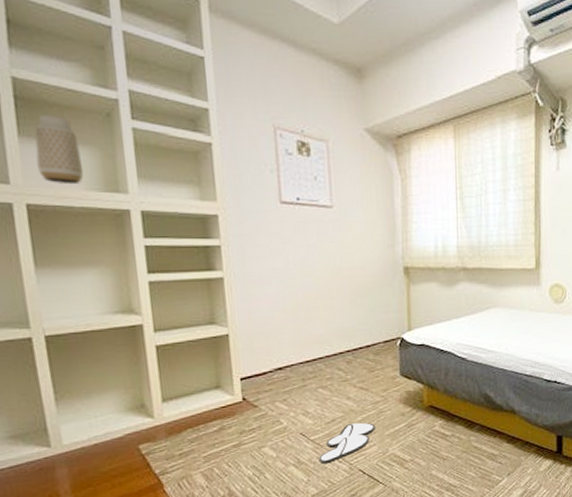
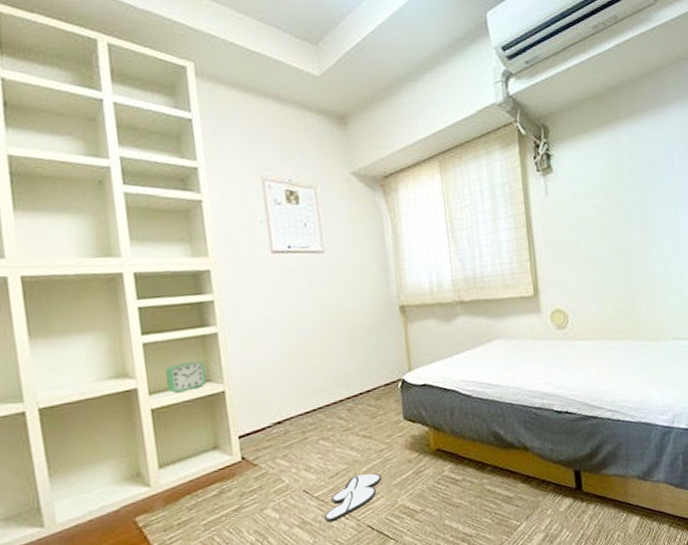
vase: present [35,115,84,185] -> none [29,188,78,253]
alarm clock: none [171,303,212,332] -> present [165,360,207,393]

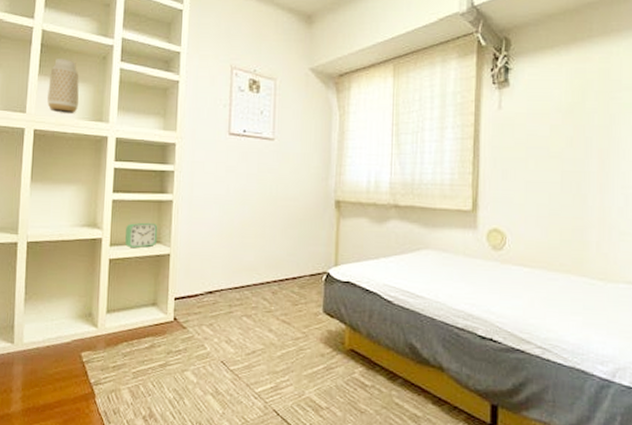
vase: none [29,188,78,253] -> present [47,59,80,114]
slippers: present [324,473,382,522] -> none [235,357,294,398]

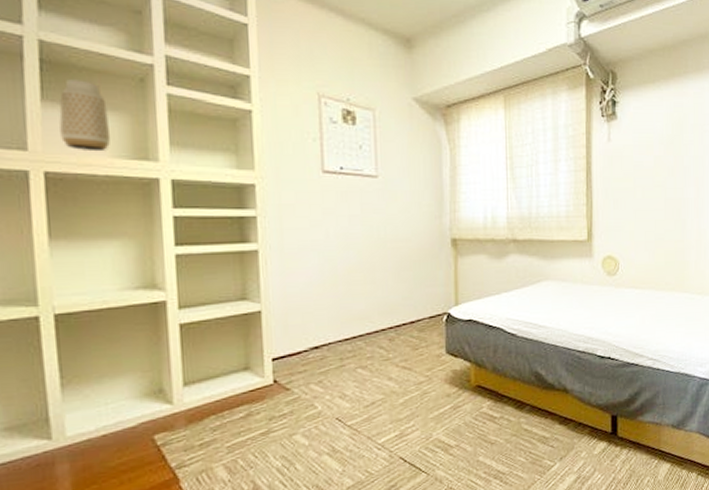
alarm clock: present [125,222,158,249] -> none [198,277,243,309]

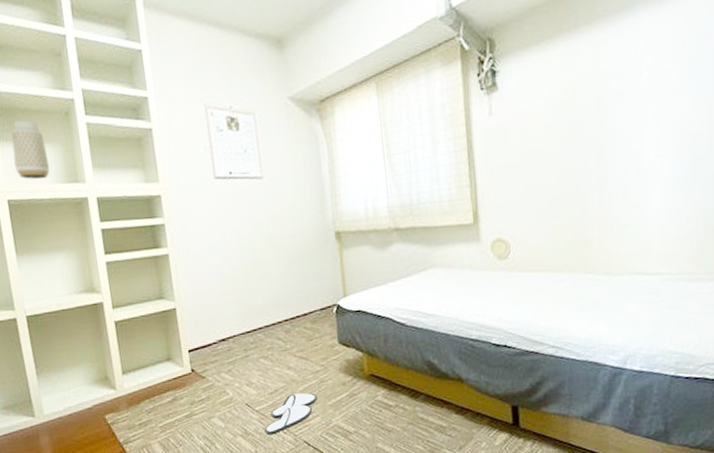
slippers: none [356,405,418,452] -> present [264,392,317,435]

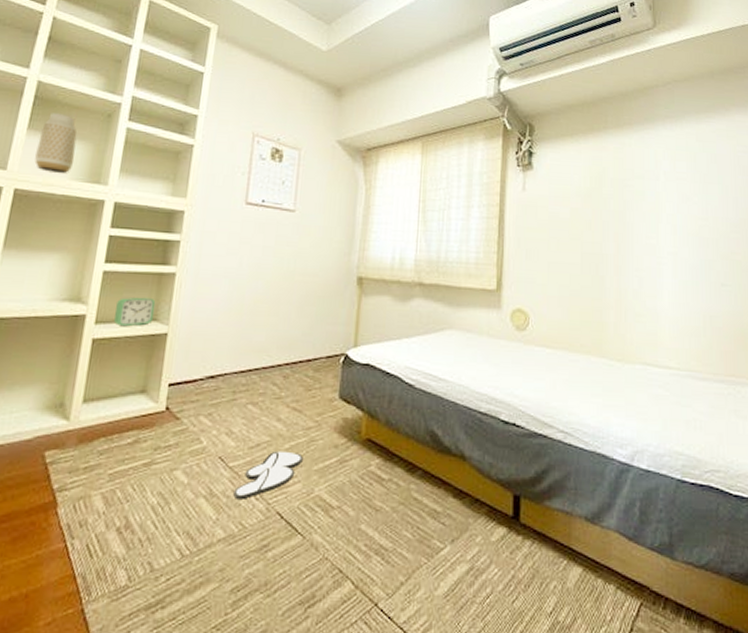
alarm clock: none [125,279,161,308] -> present [114,297,156,327]

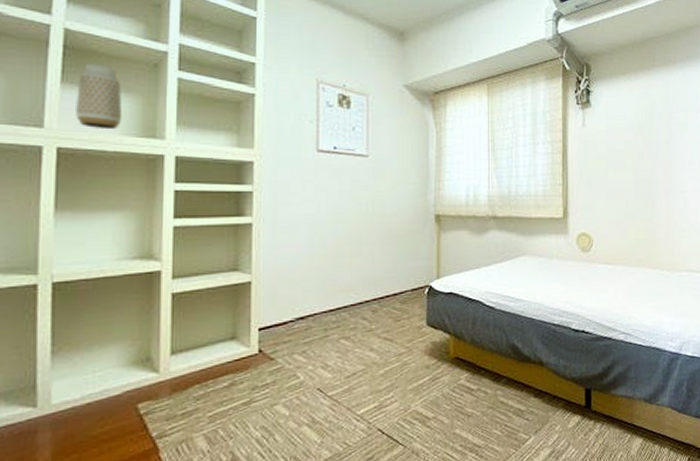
alarm clock: present [114,297,156,327] -> none [193,249,235,279]
slippers: present [233,450,303,499] -> none [335,376,398,423]

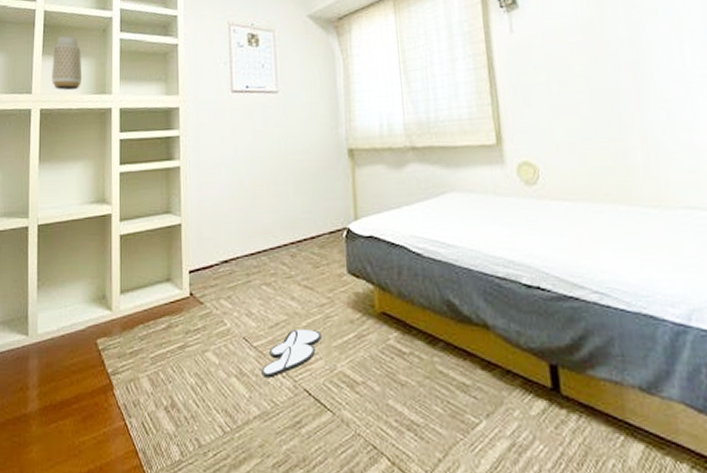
slippers: none [335,376,398,423] -> present [261,328,321,377]

